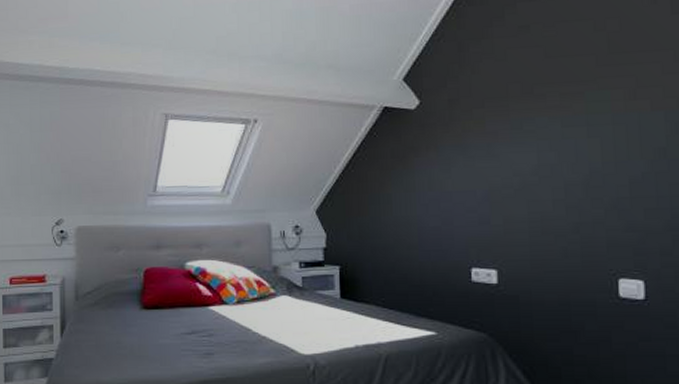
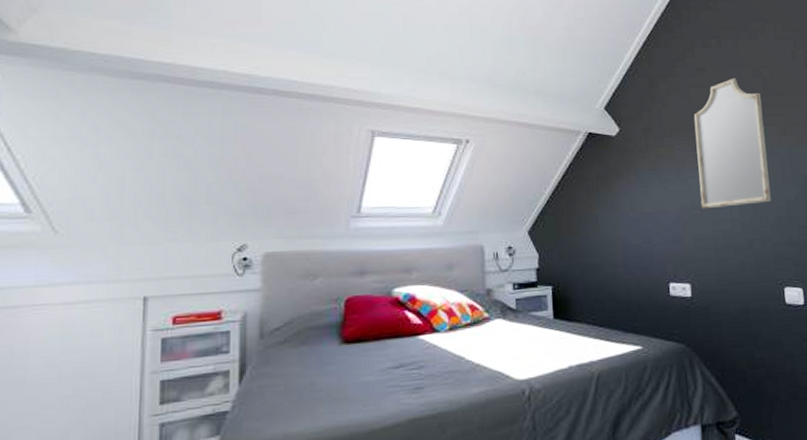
home mirror: none [511,34,609,189] -> present [693,78,771,209]

